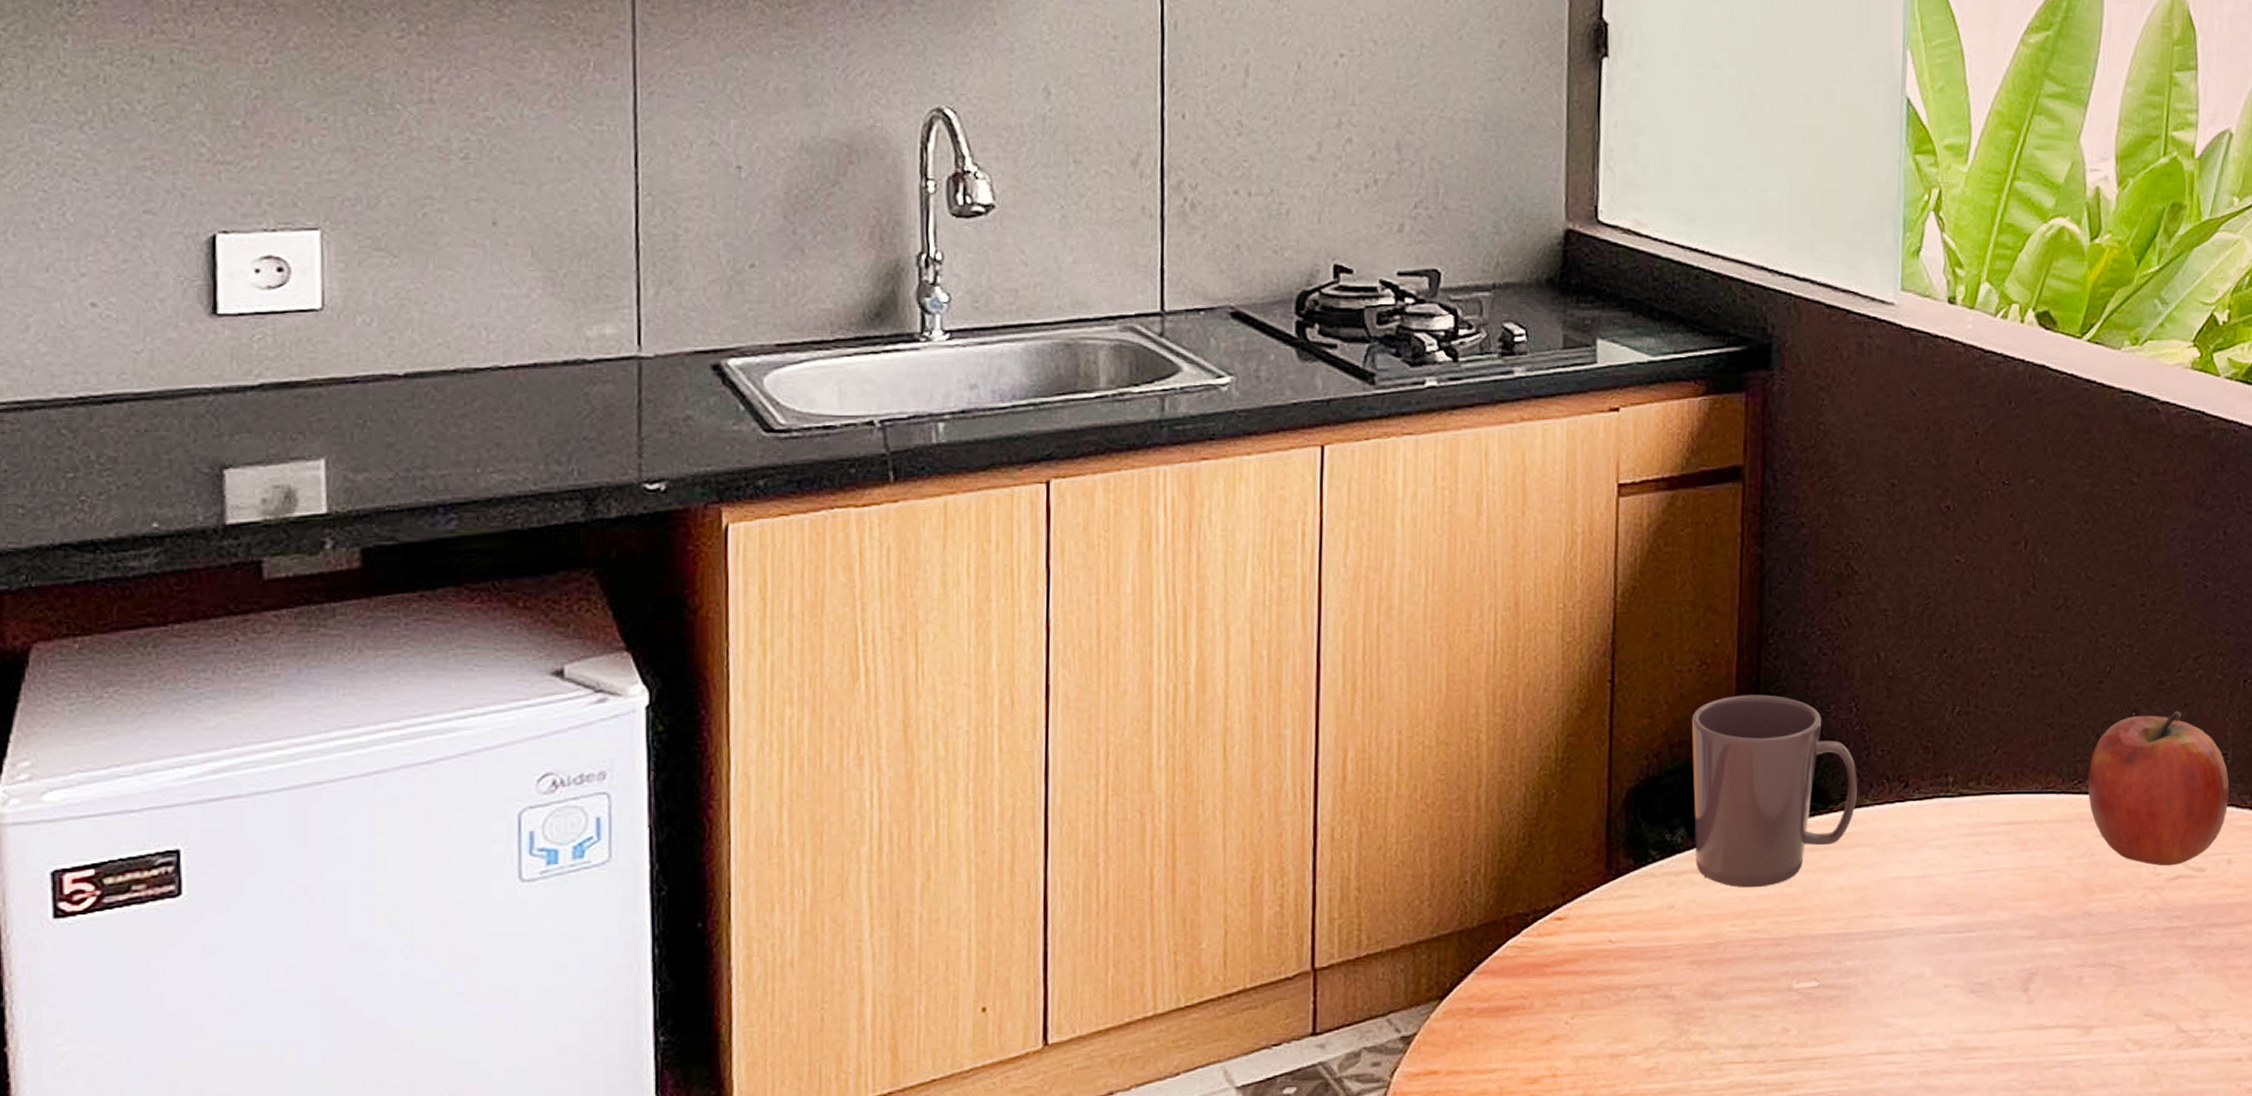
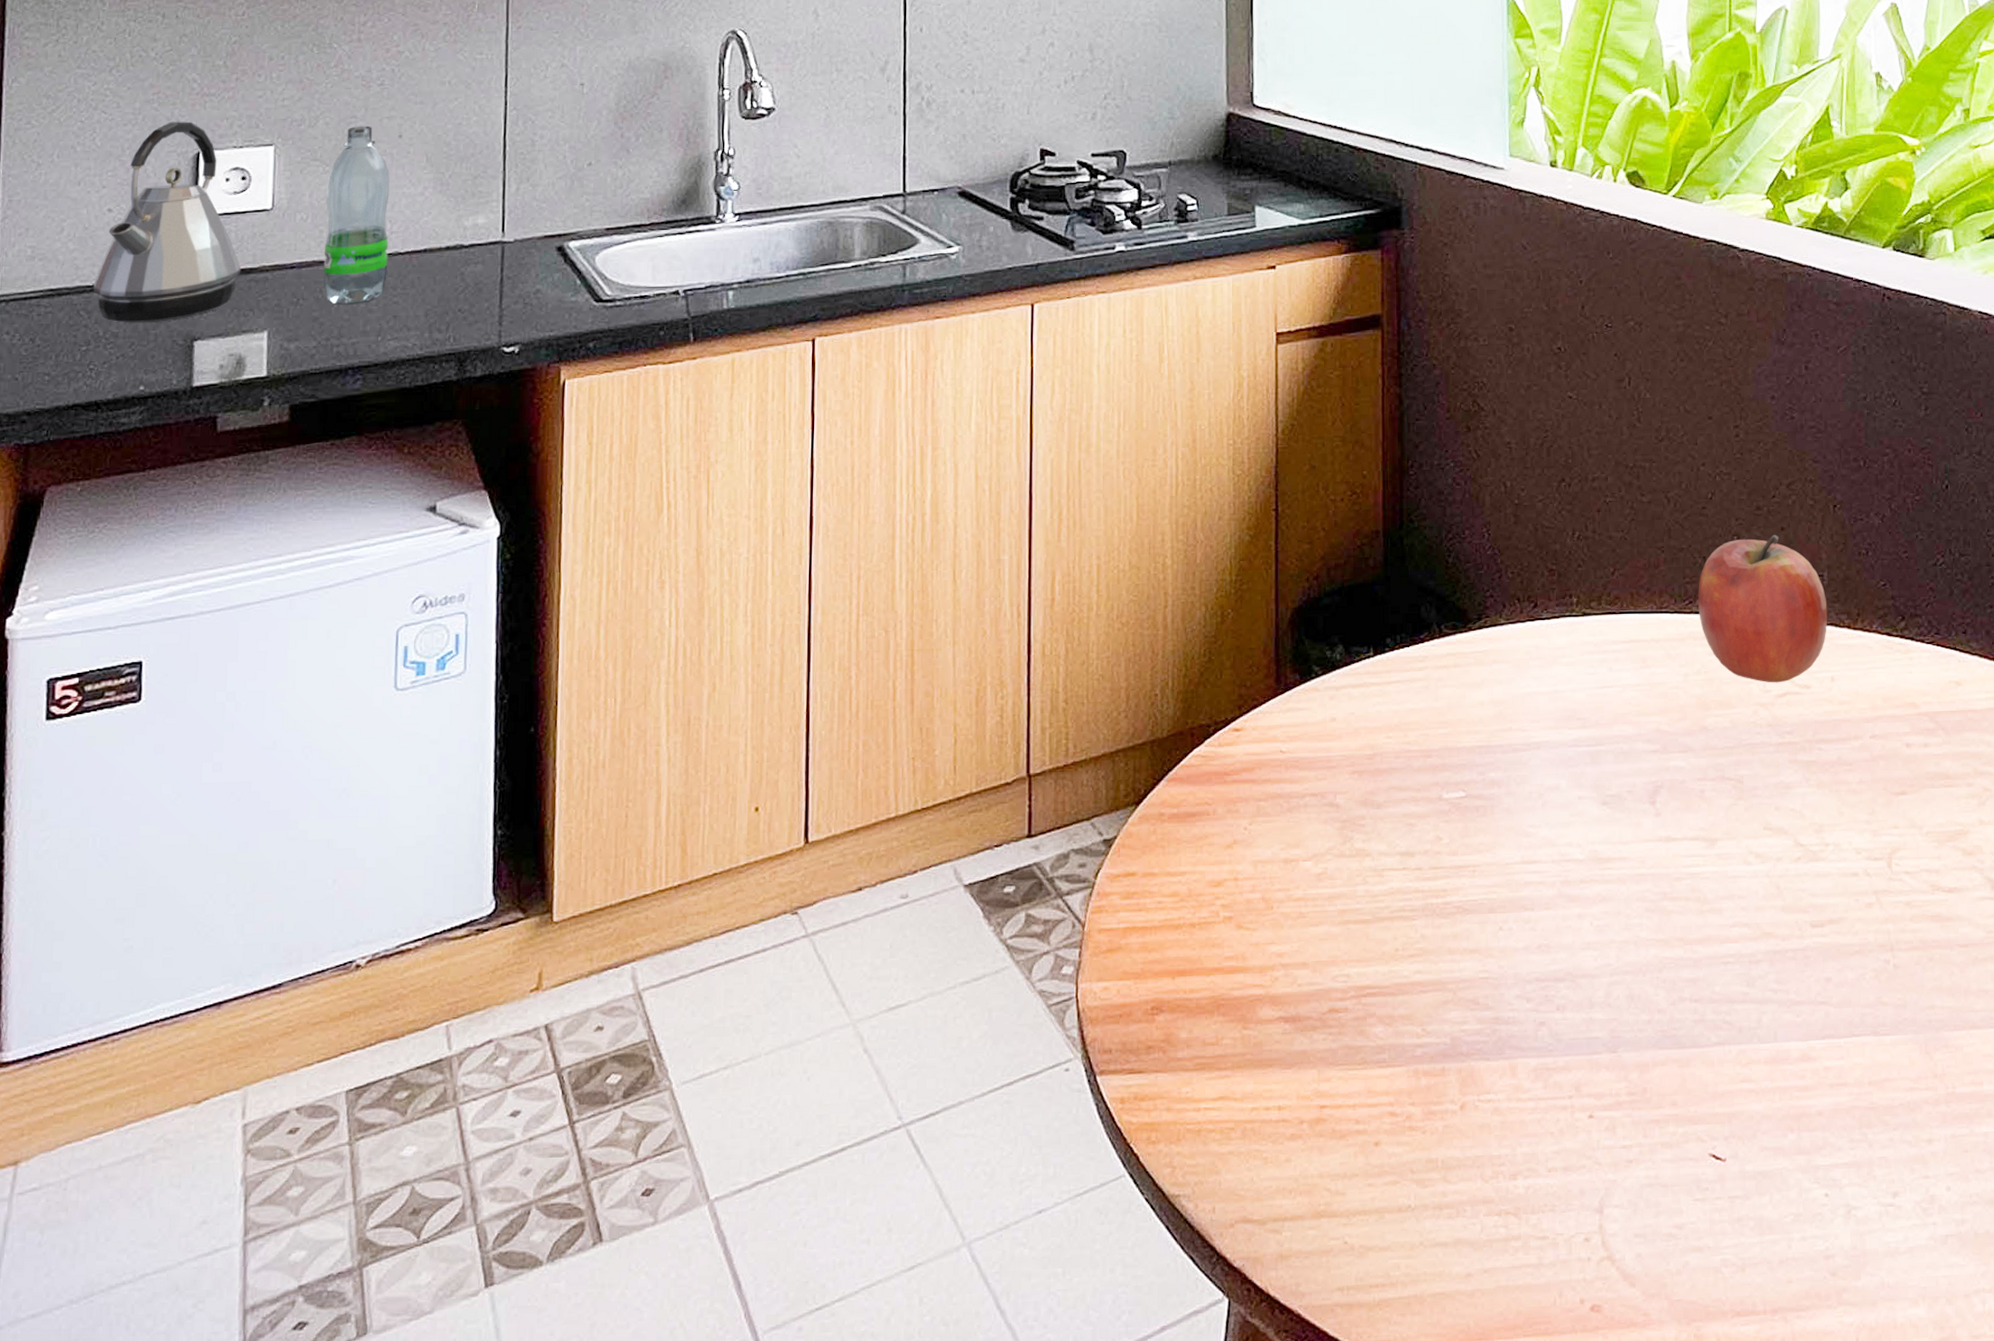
kettle: none [77,195,284,447] -> present [93,122,241,324]
bottle: none [396,209,485,429] -> present [323,125,390,305]
mug: present [1692,694,1858,888] -> none [1346,521,1493,702]

